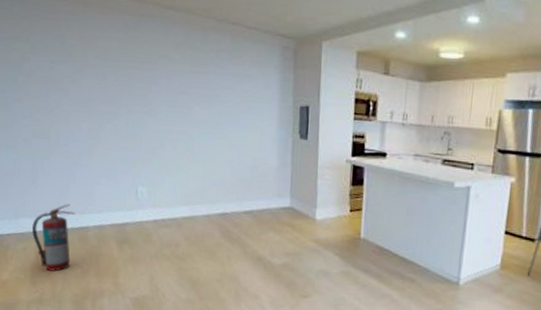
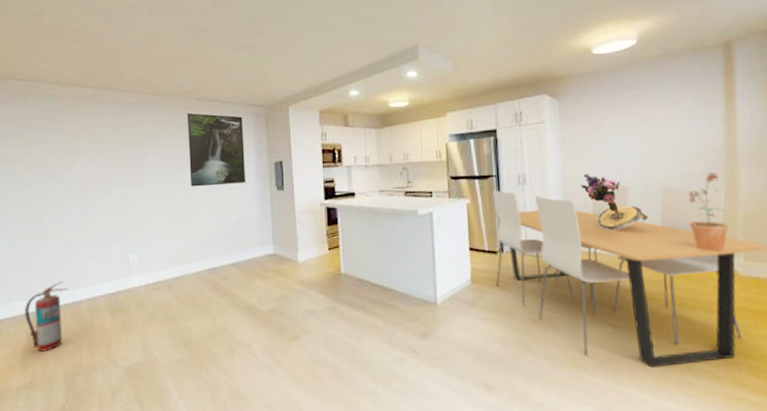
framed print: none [204,35,268,126] -> present [186,112,246,187]

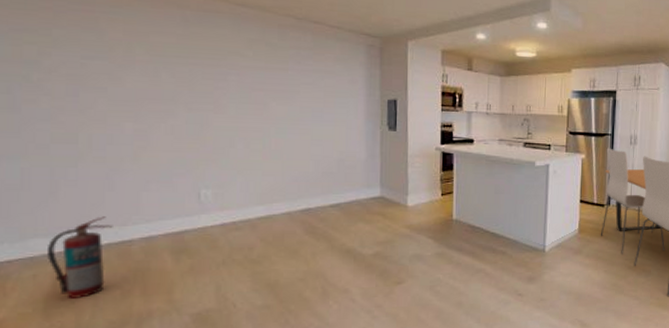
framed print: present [186,112,246,187] -> none [282,32,353,119]

